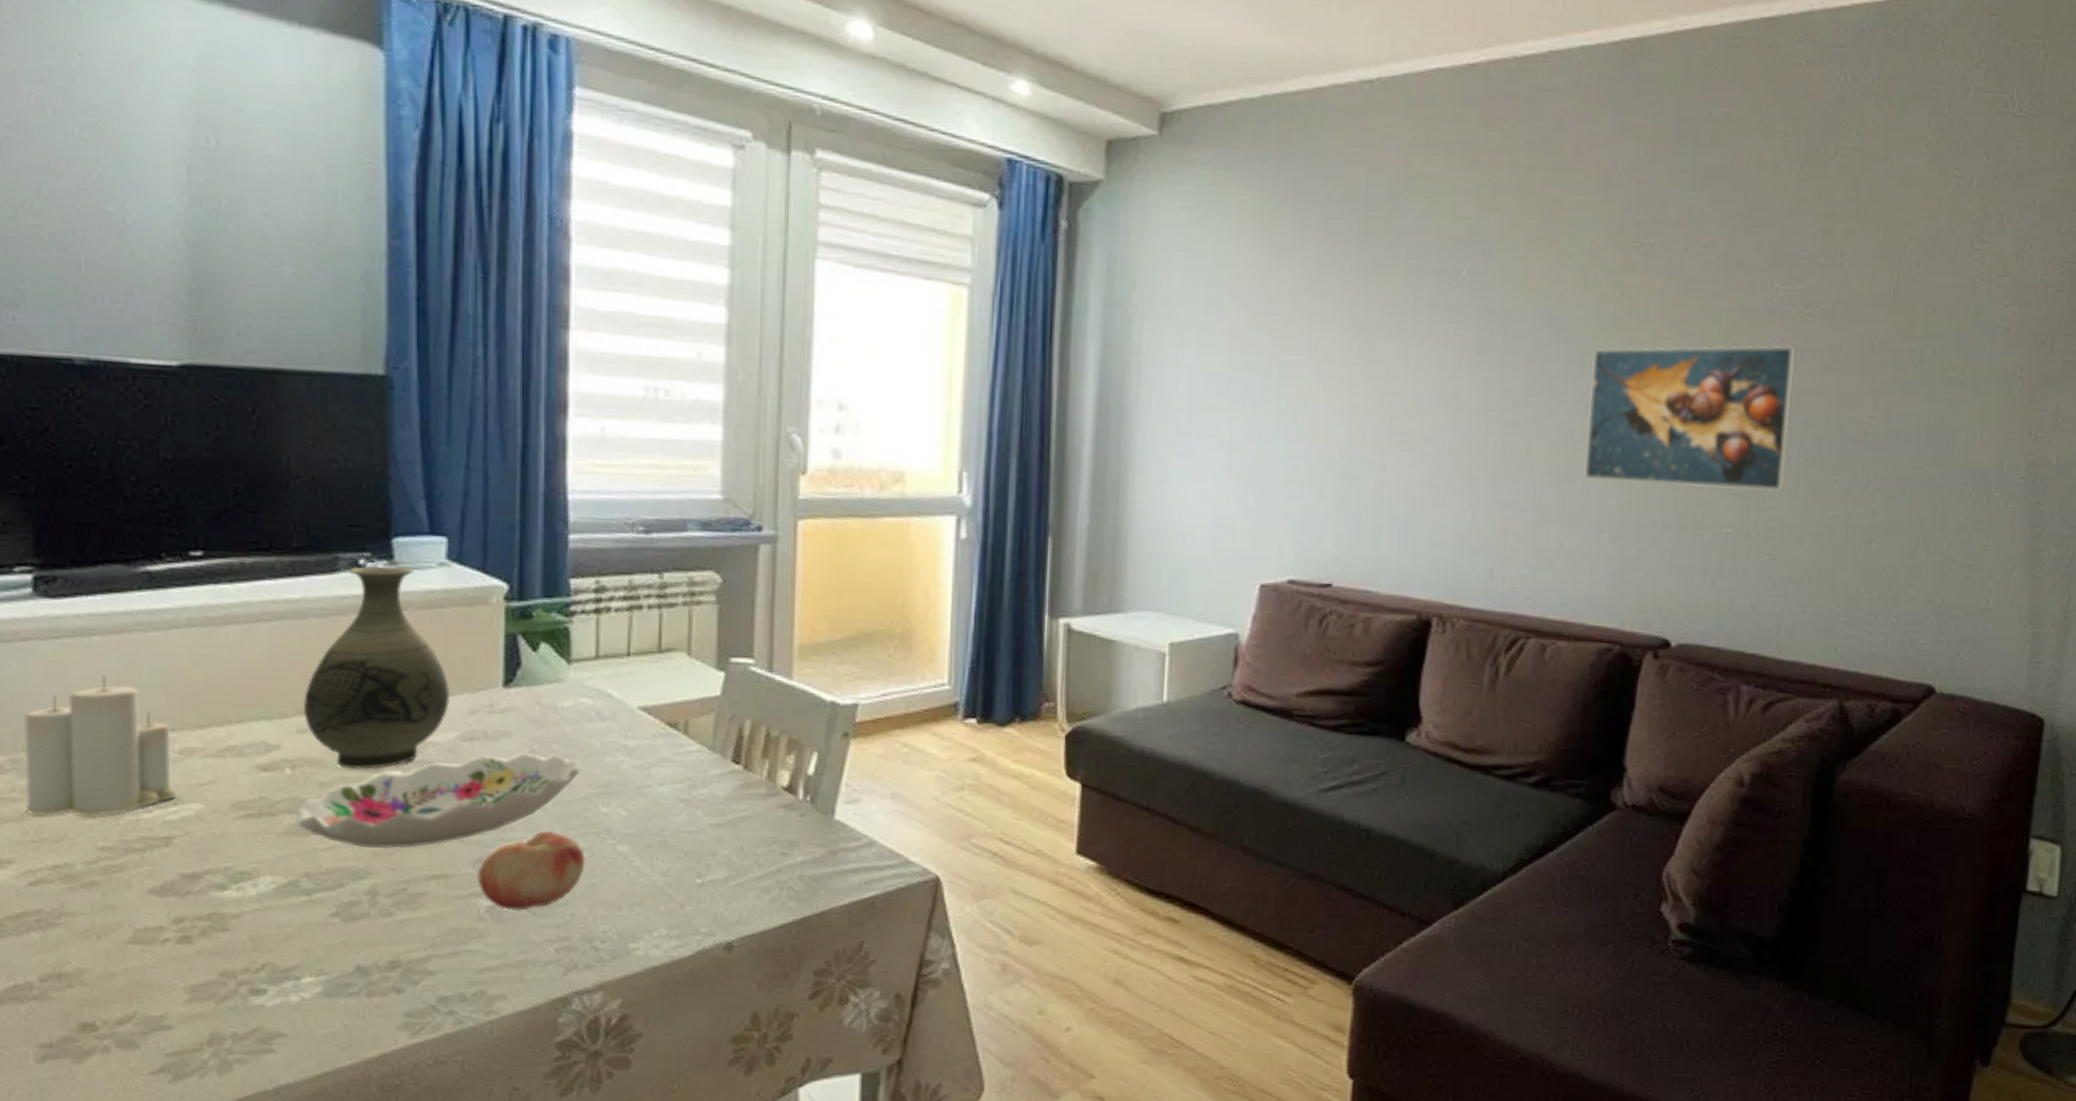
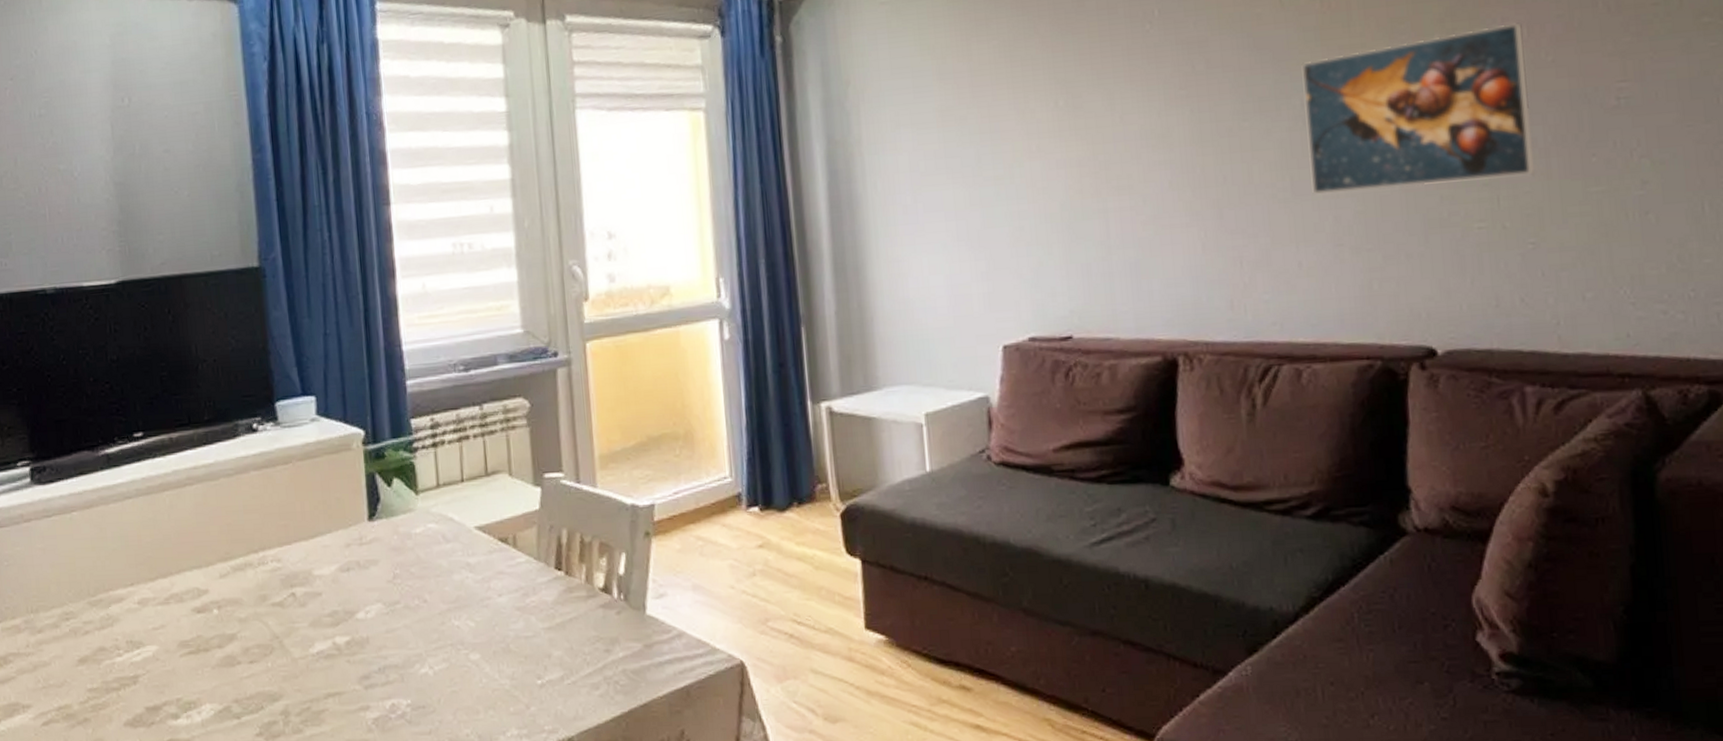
candle: present [24,675,178,817] -> none [31,544,140,666]
decorative bowl: present [295,752,580,849] -> none [223,575,434,673]
vase: present [304,565,449,769] -> none [222,425,329,605]
fruit: present [478,831,585,911] -> none [363,646,446,721]

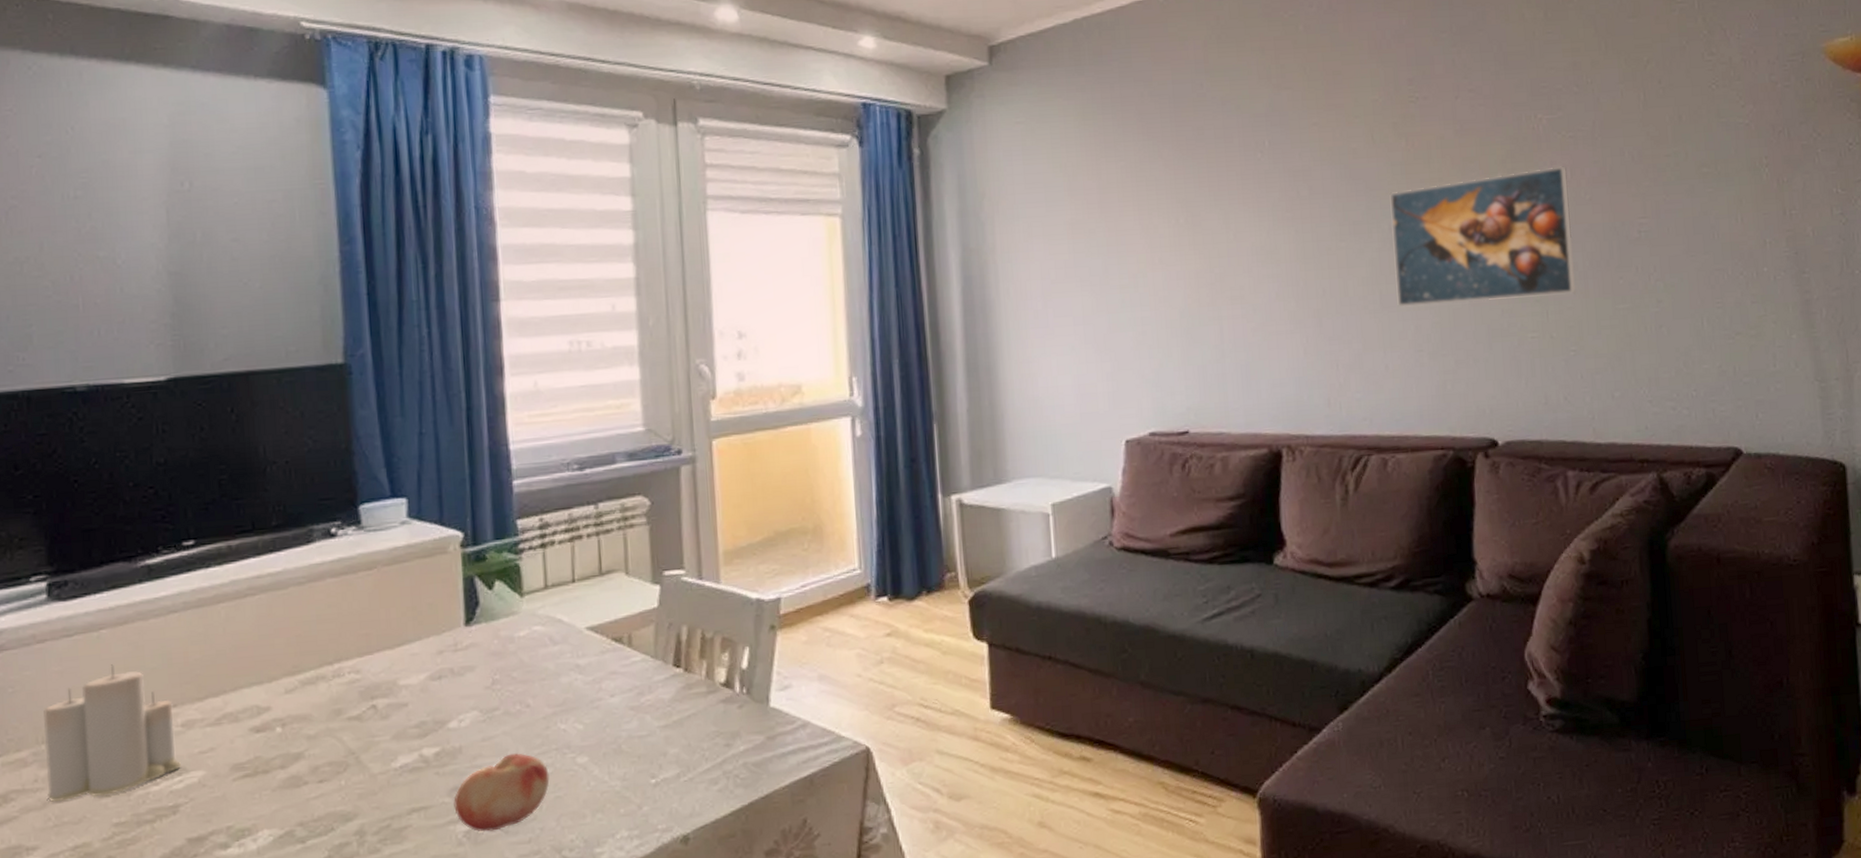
candle: none [31,544,140,666] -> present [44,664,182,802]
fruit: none [363,646,446,721] -> present [454,753,550,832]

